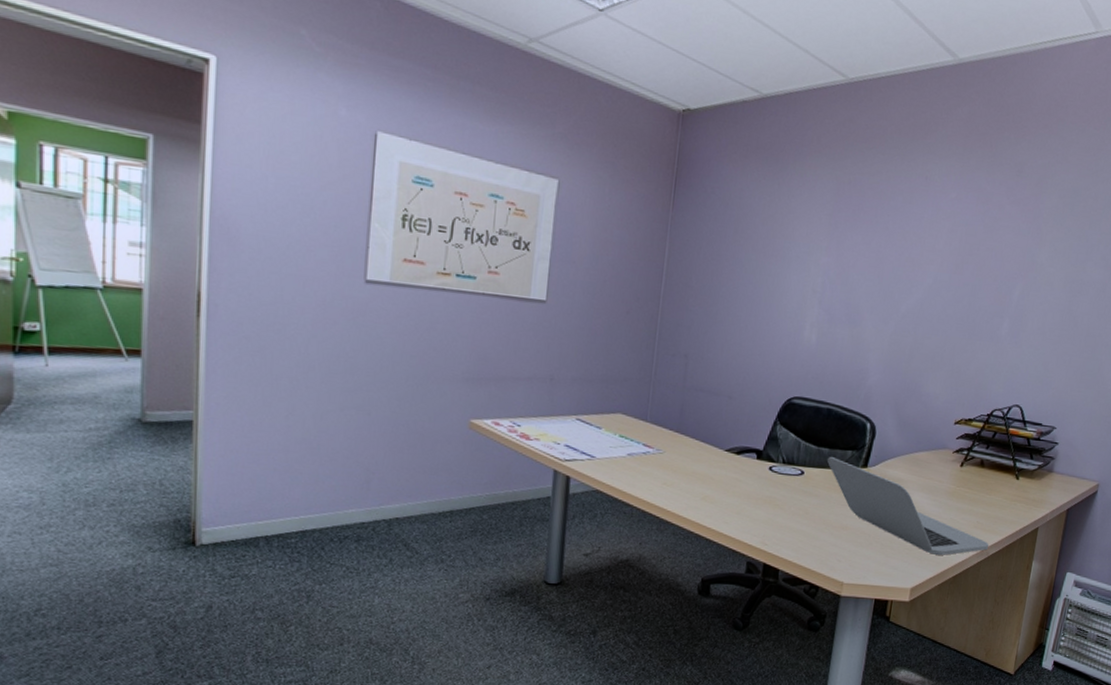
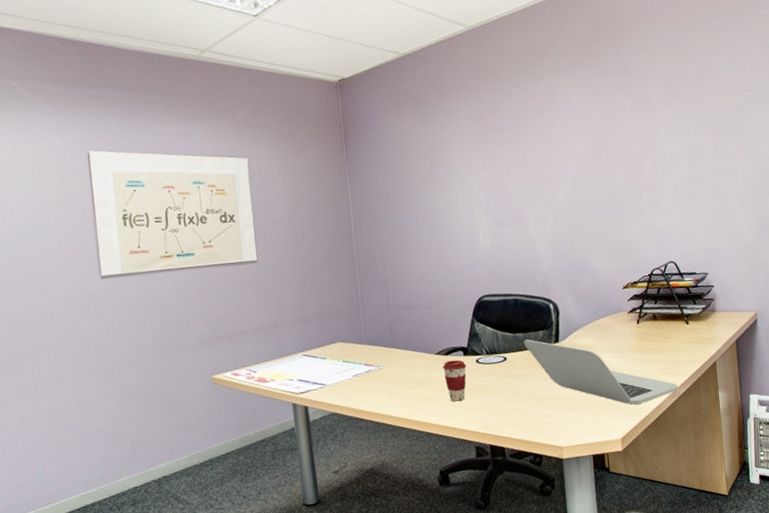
coffee cup: none [729,461,758,508] -> present [443,359,467,402]

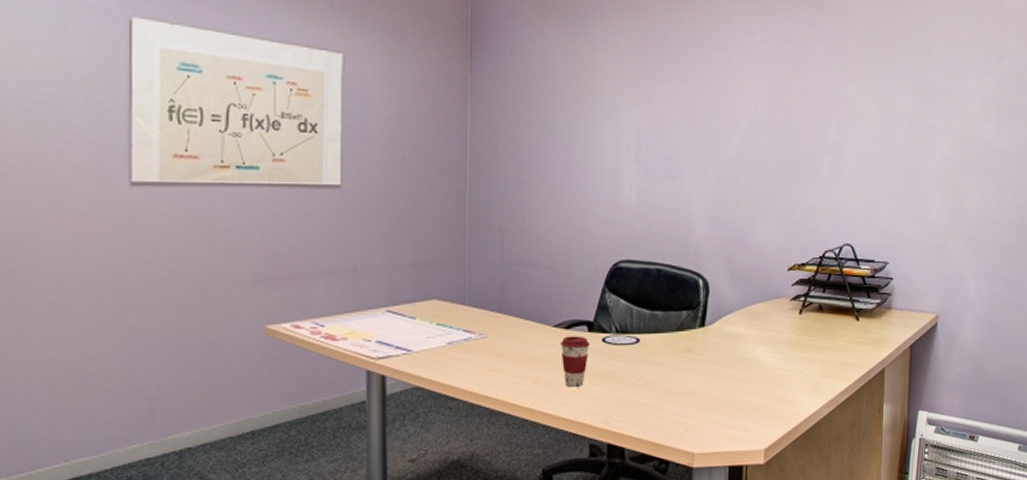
laptop: present [523,339,679,405] -> none [662,320,838,410]

